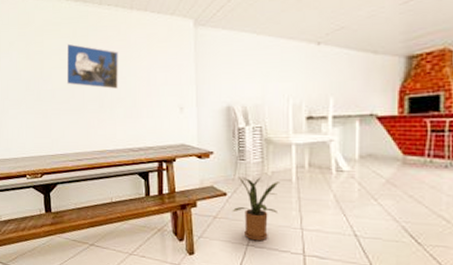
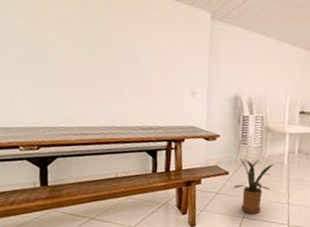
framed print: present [66,43,118,89] -> none [74,14,134,67]

